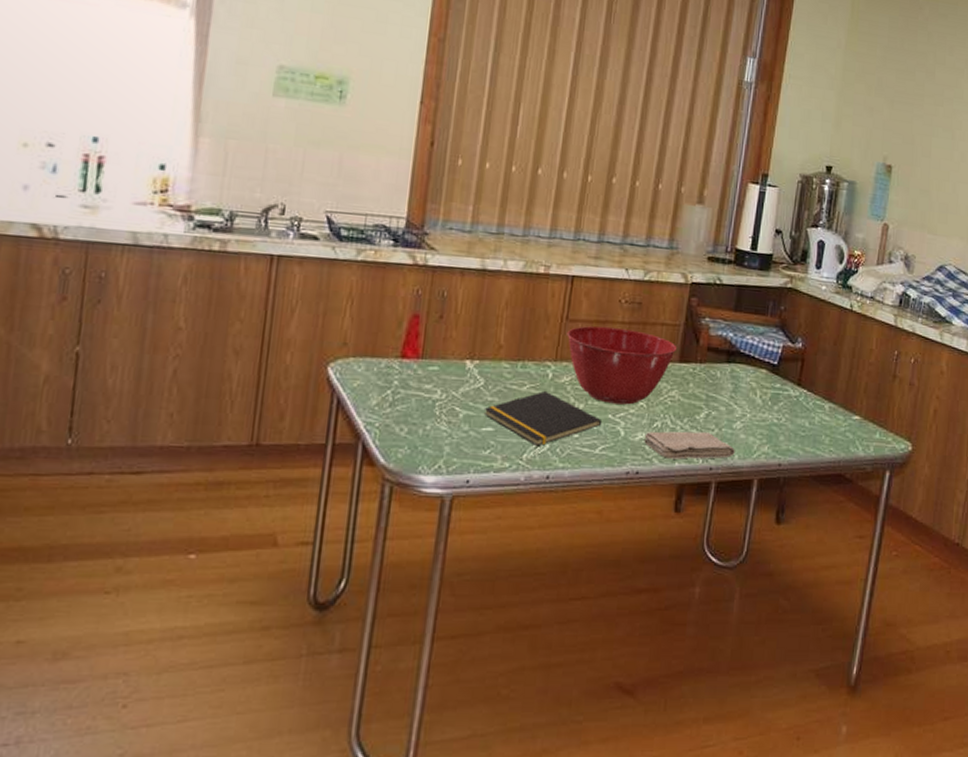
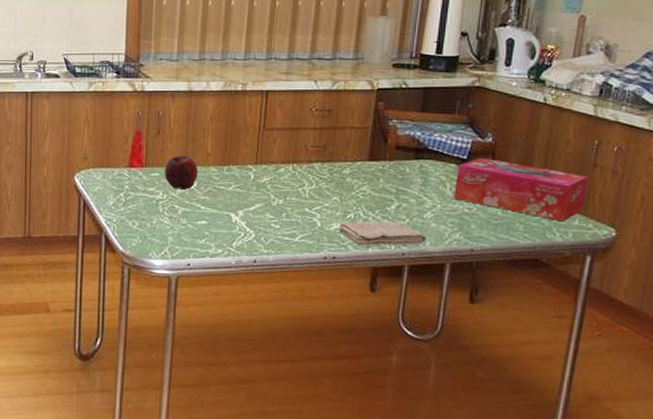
fruit: none [444,346,487,390] -> present [164,155,198,191]
notepad: present [483,390,603,446] -> none [198,189,300,235]
mixing bowl: present [567,326,678,405] -> none [264,132,367,200]
tissue box: none [763,363,889,435] -> present [453,157,588,222]

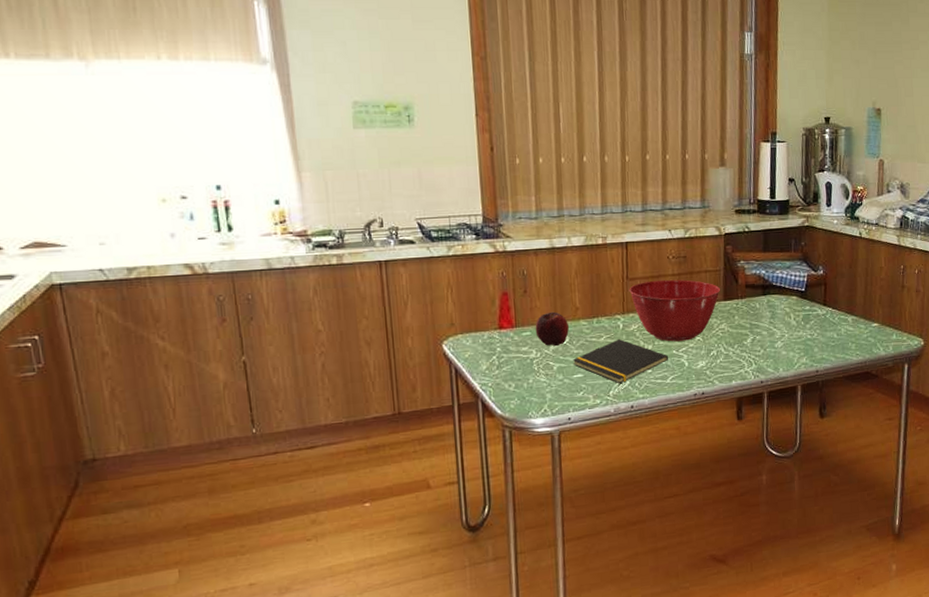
notepad: none [198,189,300,235] -> present [572,338,669,383]
mixing bowl: none [264,132,367,200] -> present [629,279,721,342]
washcloth: present [339,221,427,246] -> none [704,353,780,379]
tissue box: present [453,157,588,222] -> none [797,288,899,338]

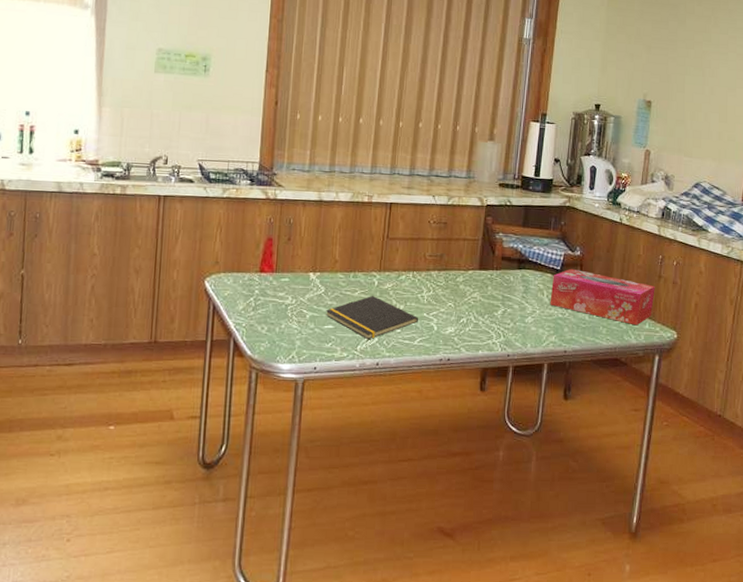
fruit: present [535,311,569,347] -> none [294,261,326,296]
mixing bowl: present [629,279,721,342] -> none [388,242,477,305]
tissue box: none [797,288,899,338] -> present [550,268,655,326]

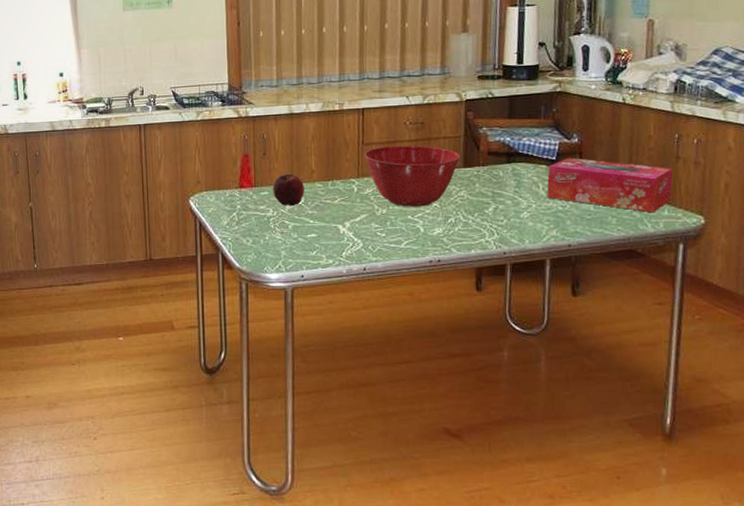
fruit: none [294,261,326,296] -> present [272,173,304,207]
notepad: present [325,295,419,339] -> none [307,201,404,245]
mixing bowl: none [388,242,477,305] -> present [364,145,461,207]

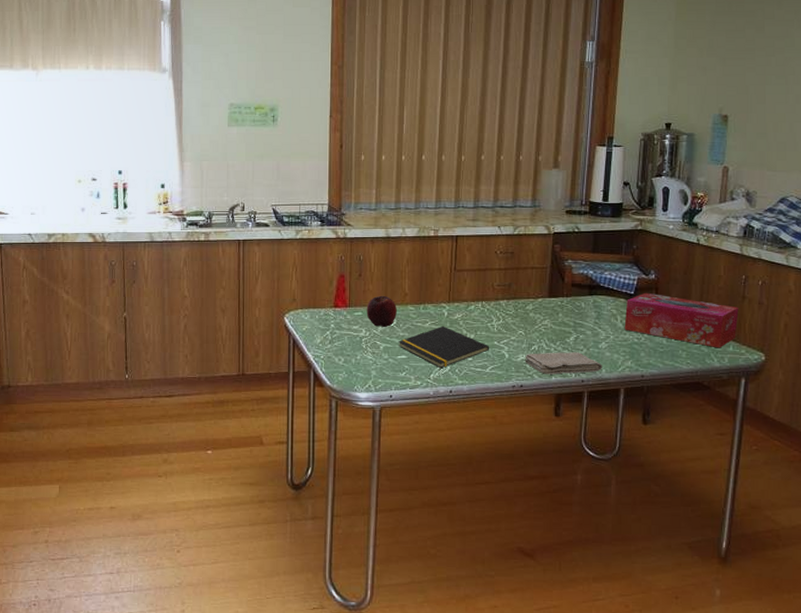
notepad: none [307,201,404,245] -> present [398,325,490,368]
mixing bowl: present [364,145,461,207] -> none [456,273,546,333]
washcloth: none [441,223,525,248] -> present [525,352,602,375]

